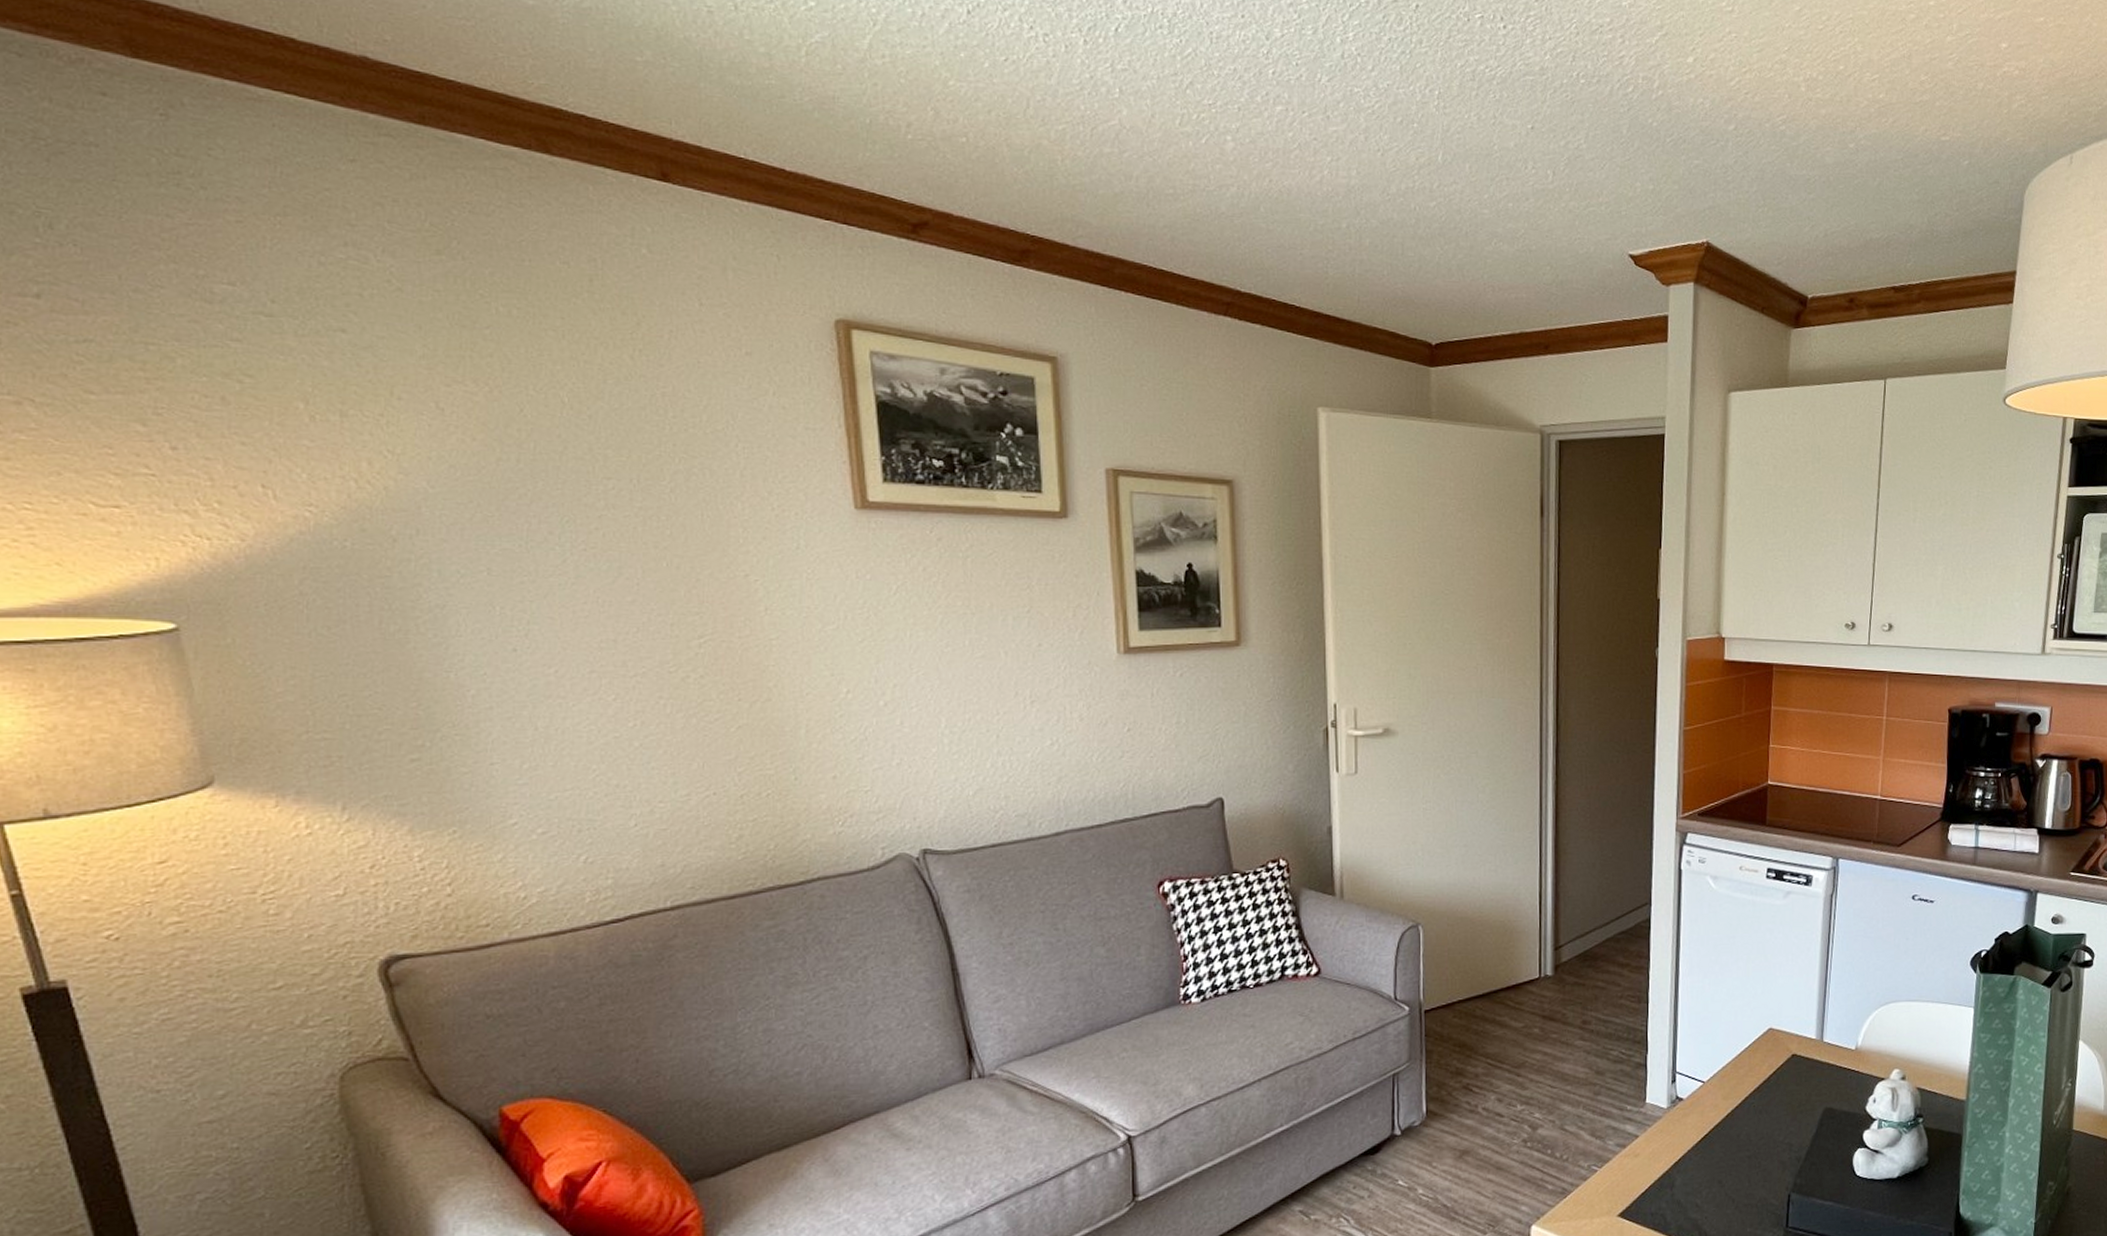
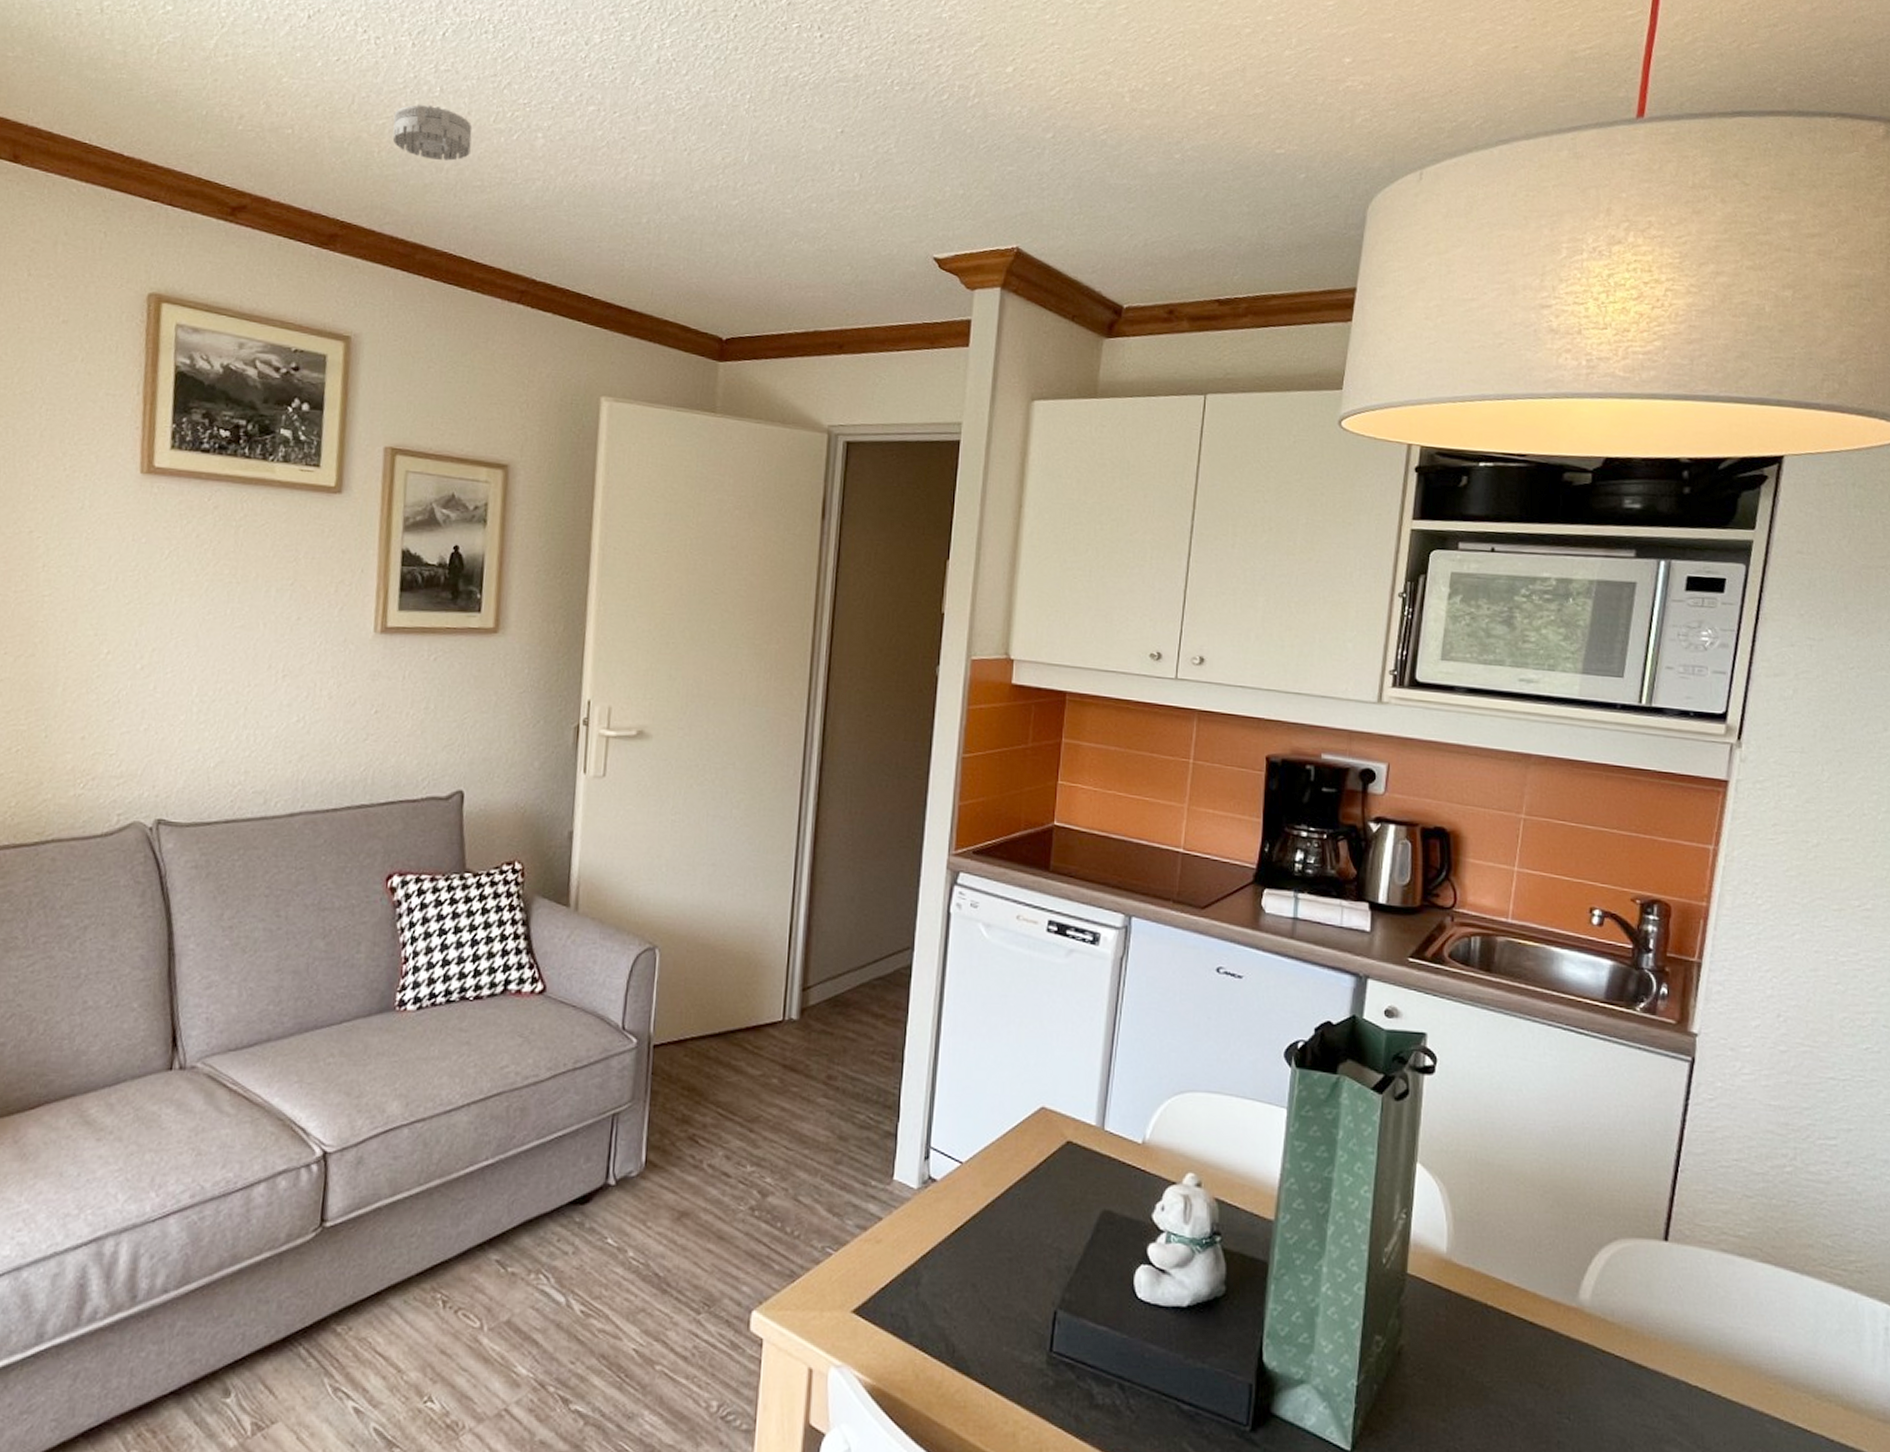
smoke detector: none [1073,106,1159,168] -> present [392,103,473,161]

